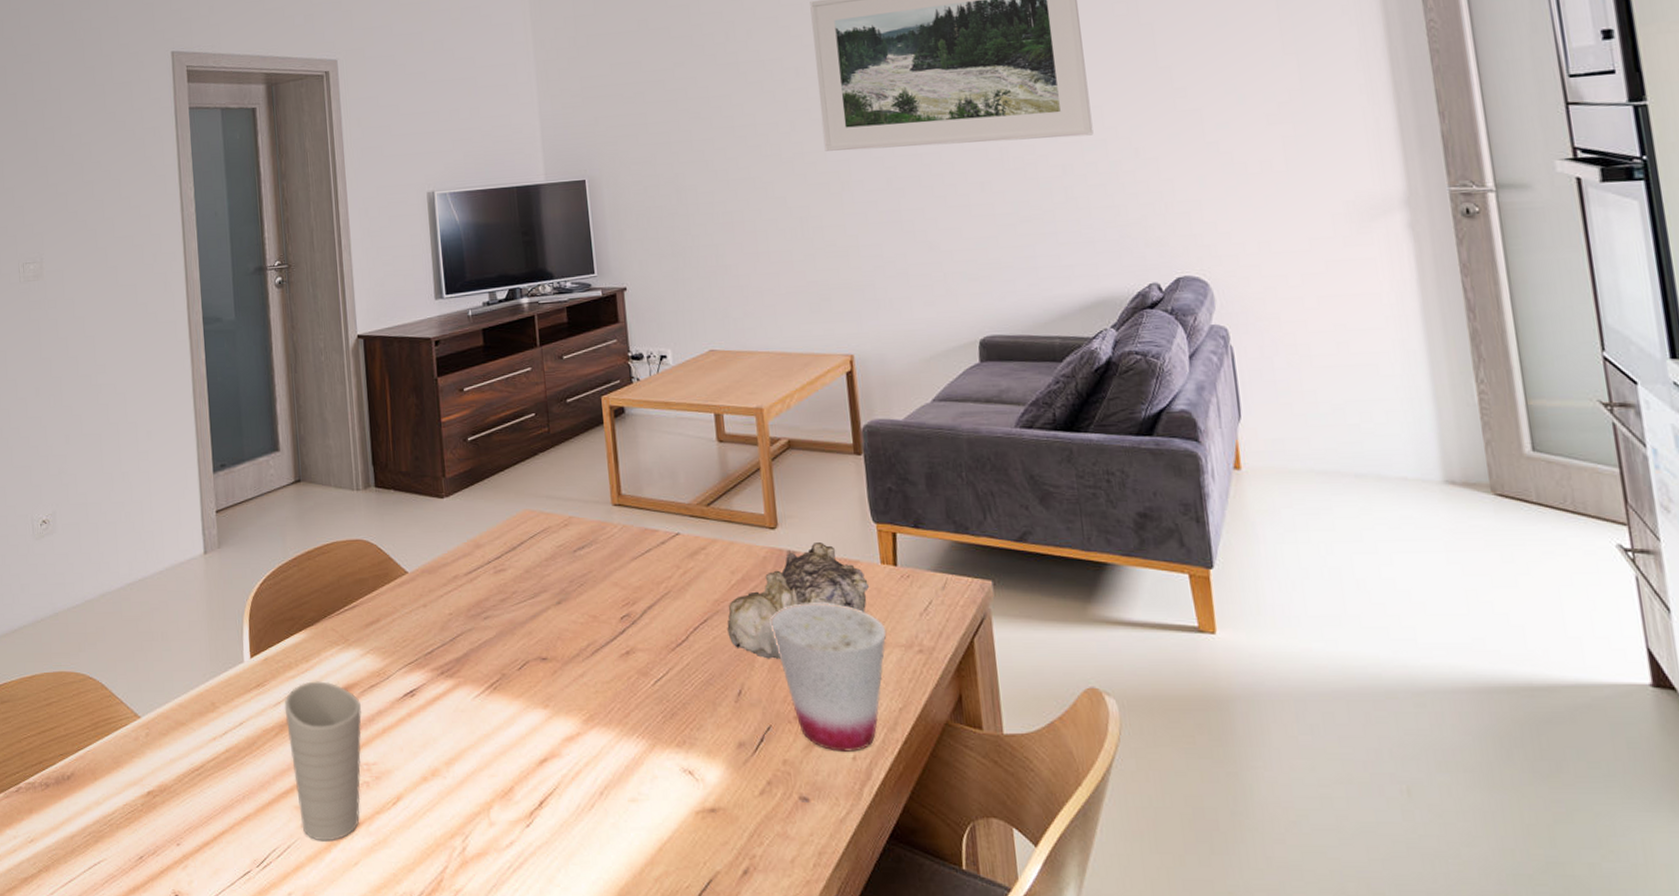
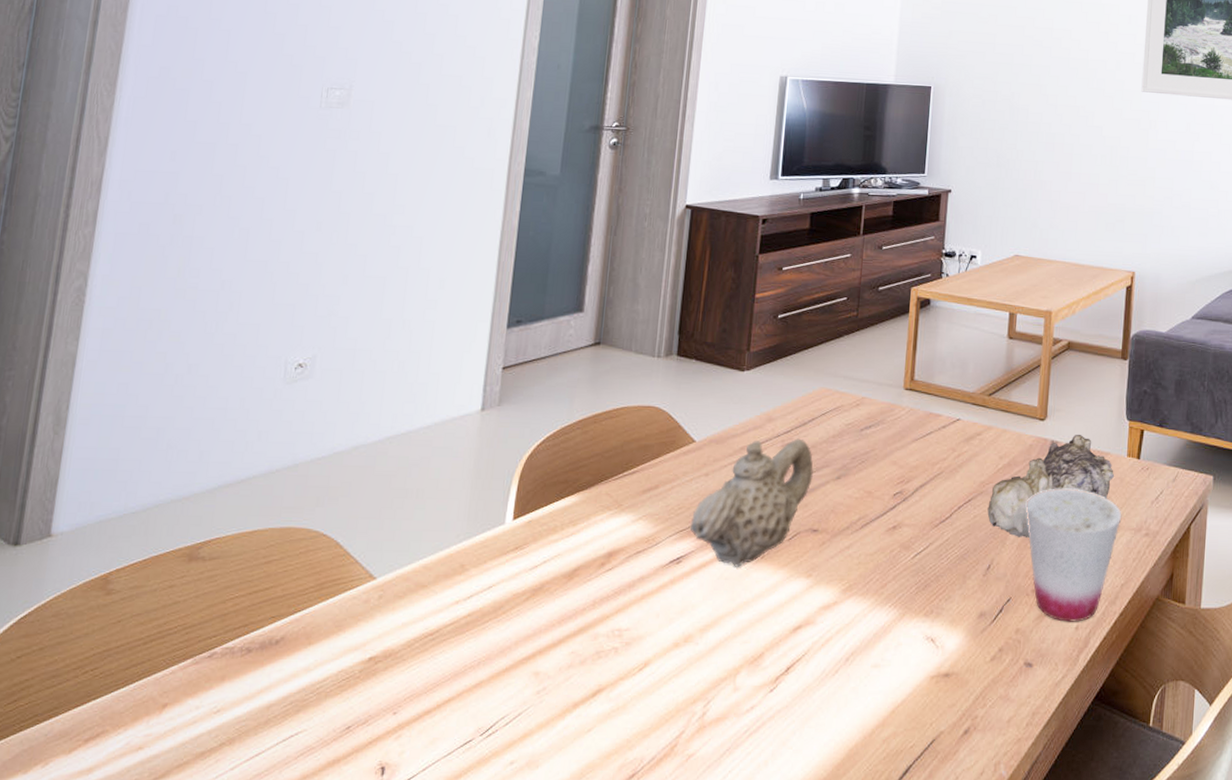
cup: present [284,681,362,842] -> none [538,545,623,708]
teapot: none [417,564,532,699] -> present [690,438,814,567]

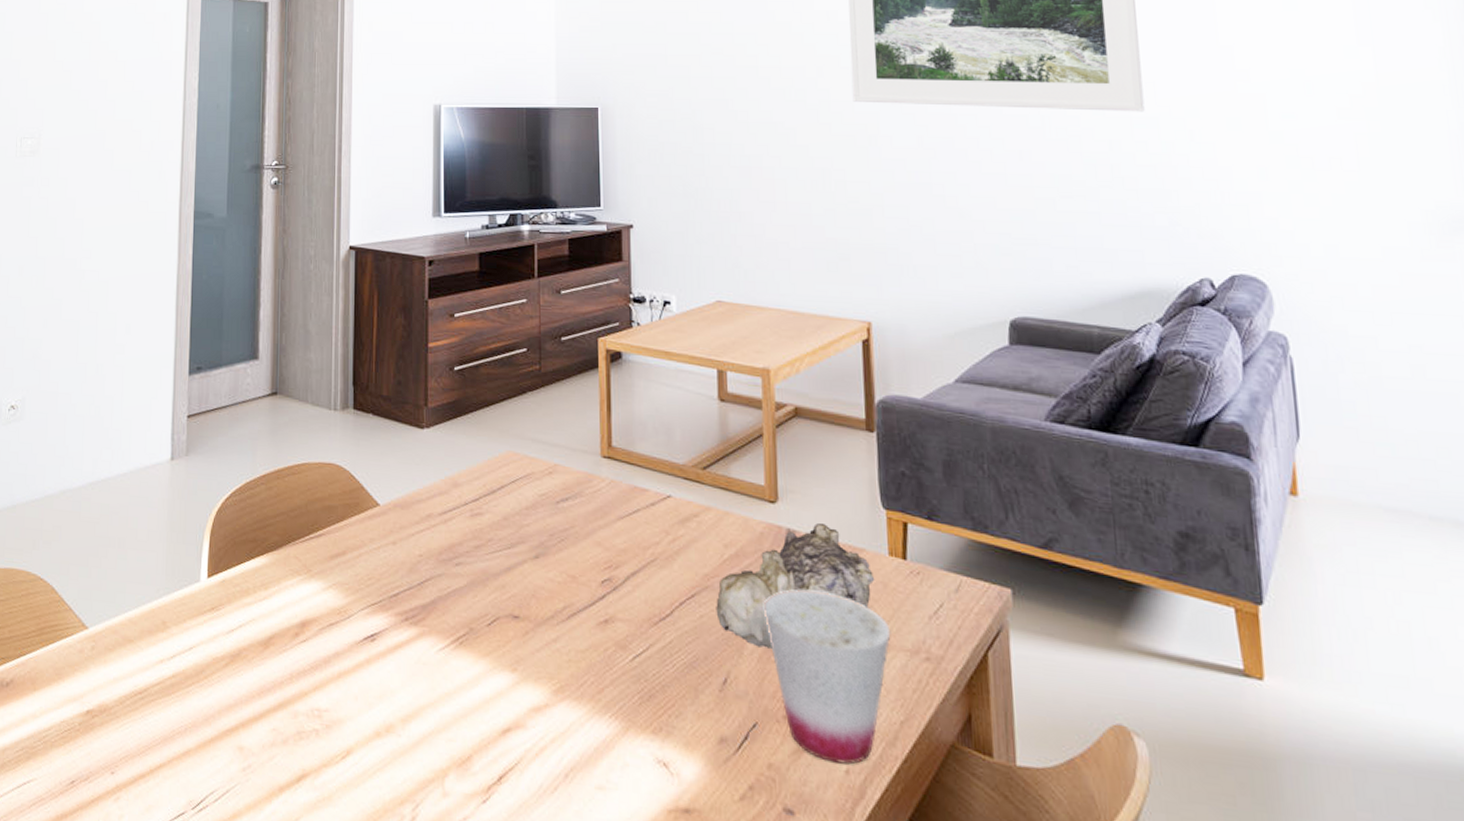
teapot: present [690,438,814,567] -> none [381,508,508,652]

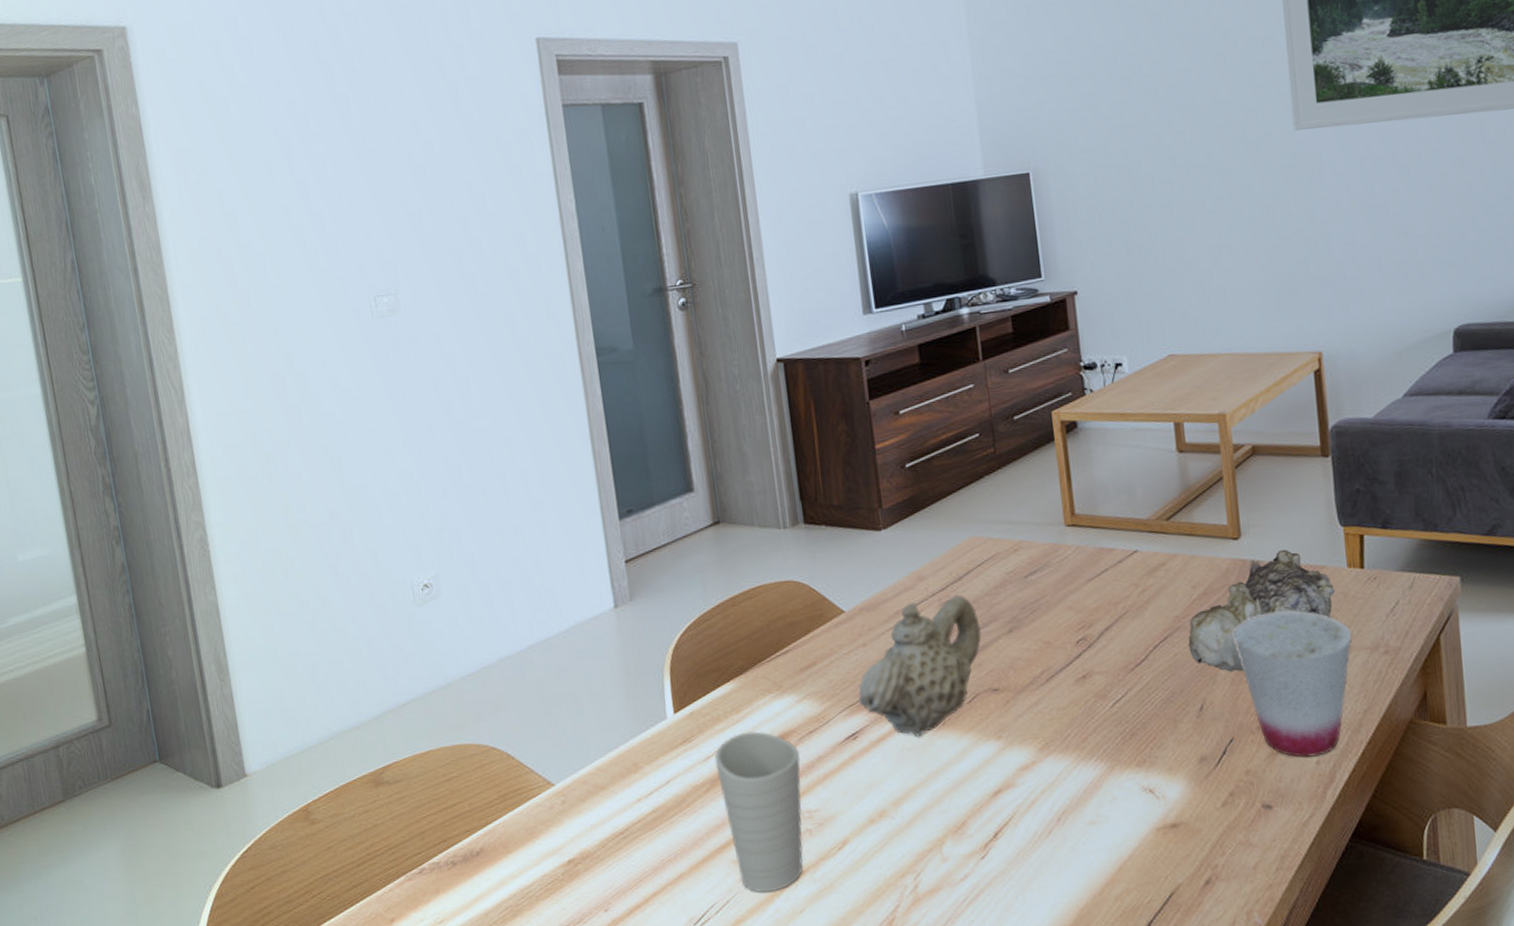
cup: none [237,611,317,792] -> present [714,731,803,893]
teapot: none [381,508,508,652] -> present [858,594,982,737]

